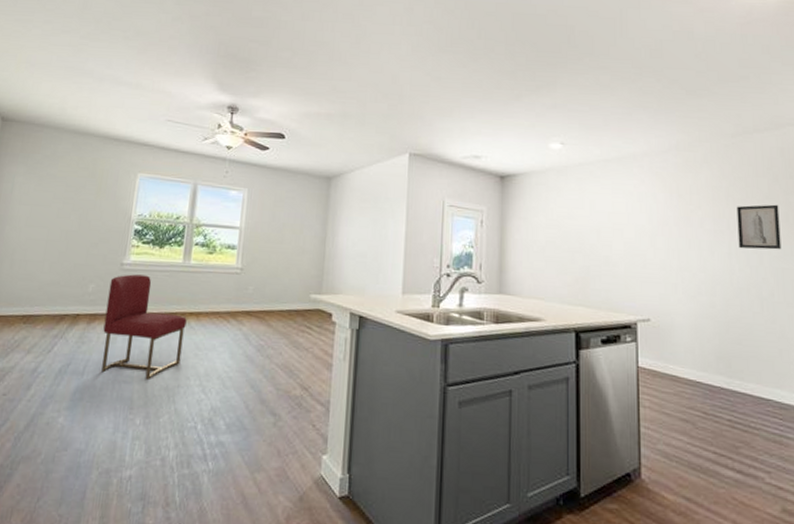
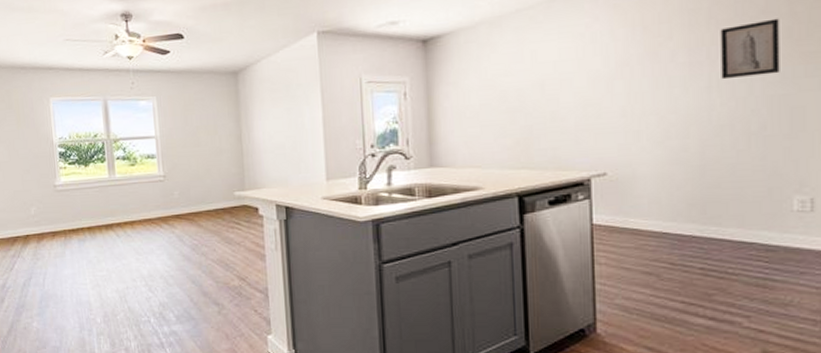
chair: present [101,274,187,381] -> none [48,193,125,286]

